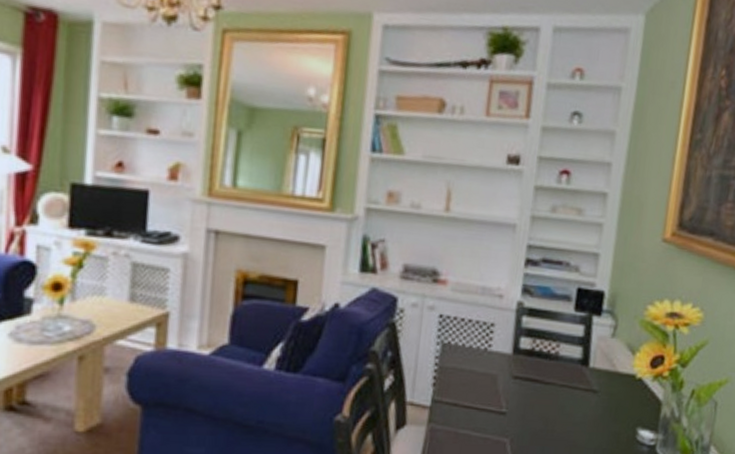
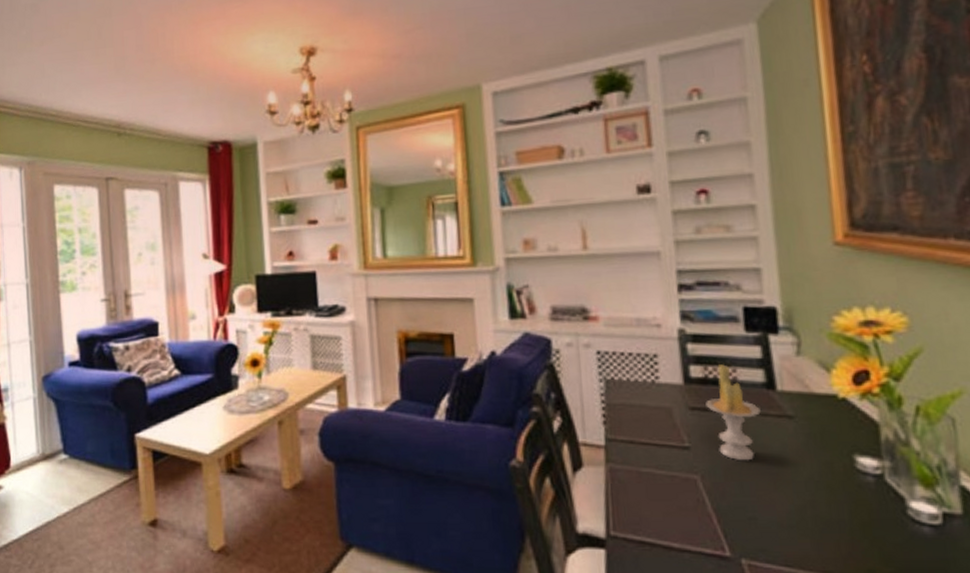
candle: none [527,339,573,428] -> present [706,364,761,461]

